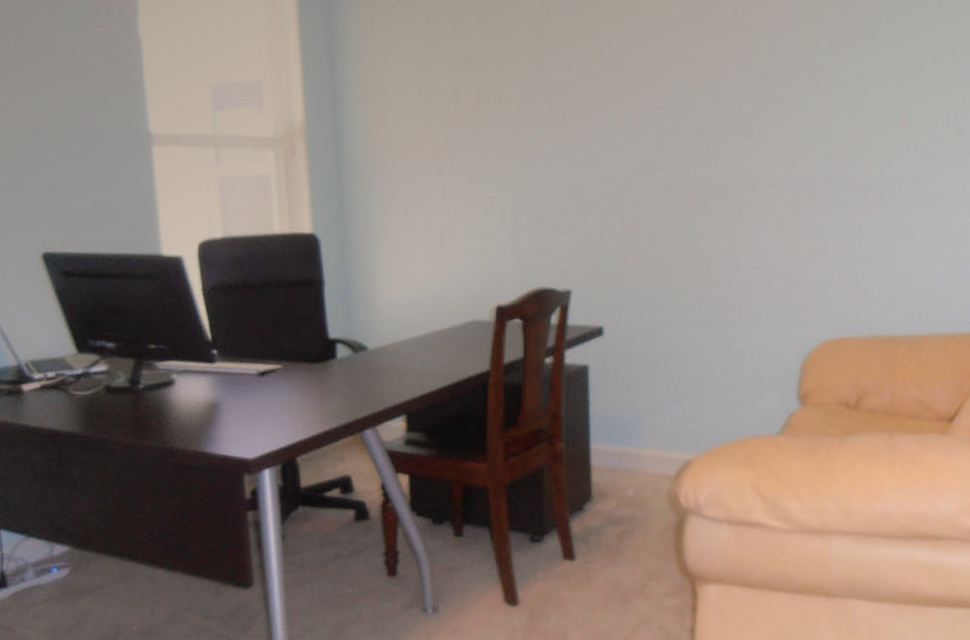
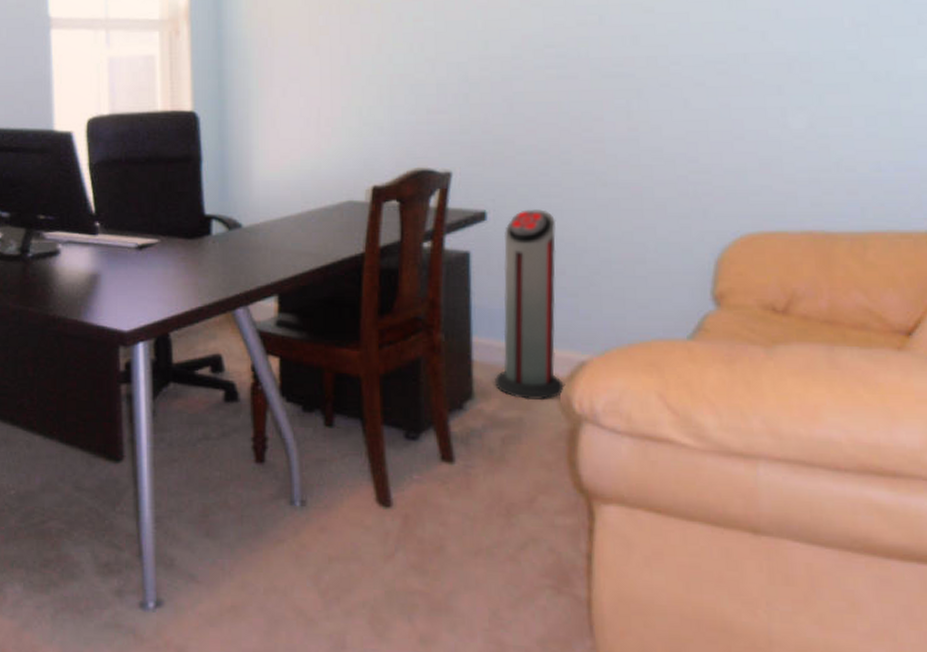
air purifier: none [610,323,672,499] -> present [494,209,564,401]

